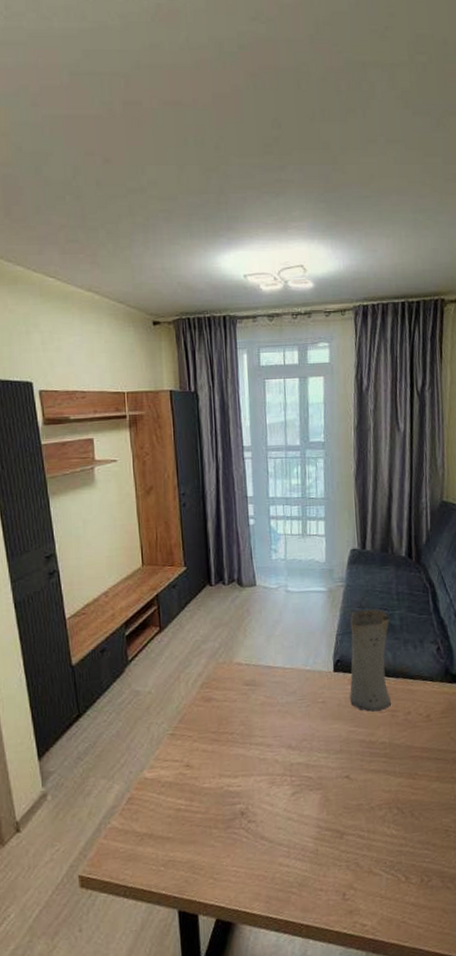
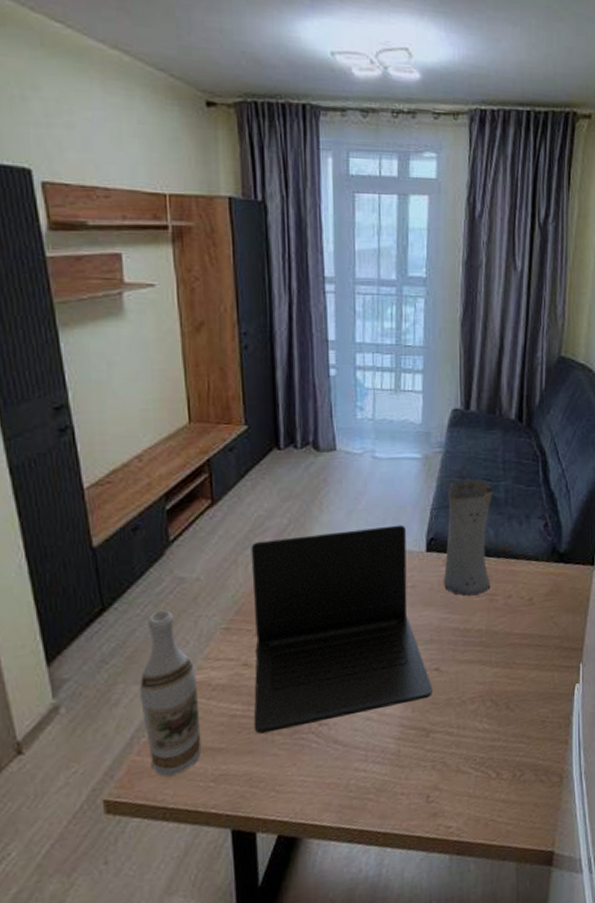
wine bottle: none [106,717,154,859] -> present [139,609,202,777]
laptop: none [190,648,344,827] -> present [251,524,433,734]

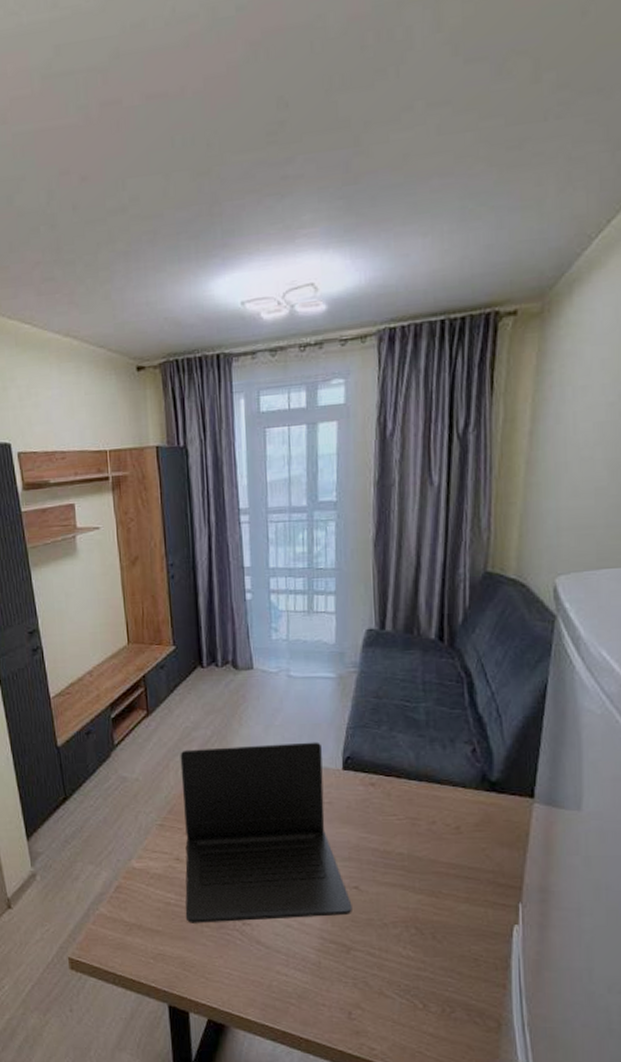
wine bottle: present [139,609,202,777] -> none [93,803,143,947]
vase: present [444,479,494,597] -> none [361,700,413,818]

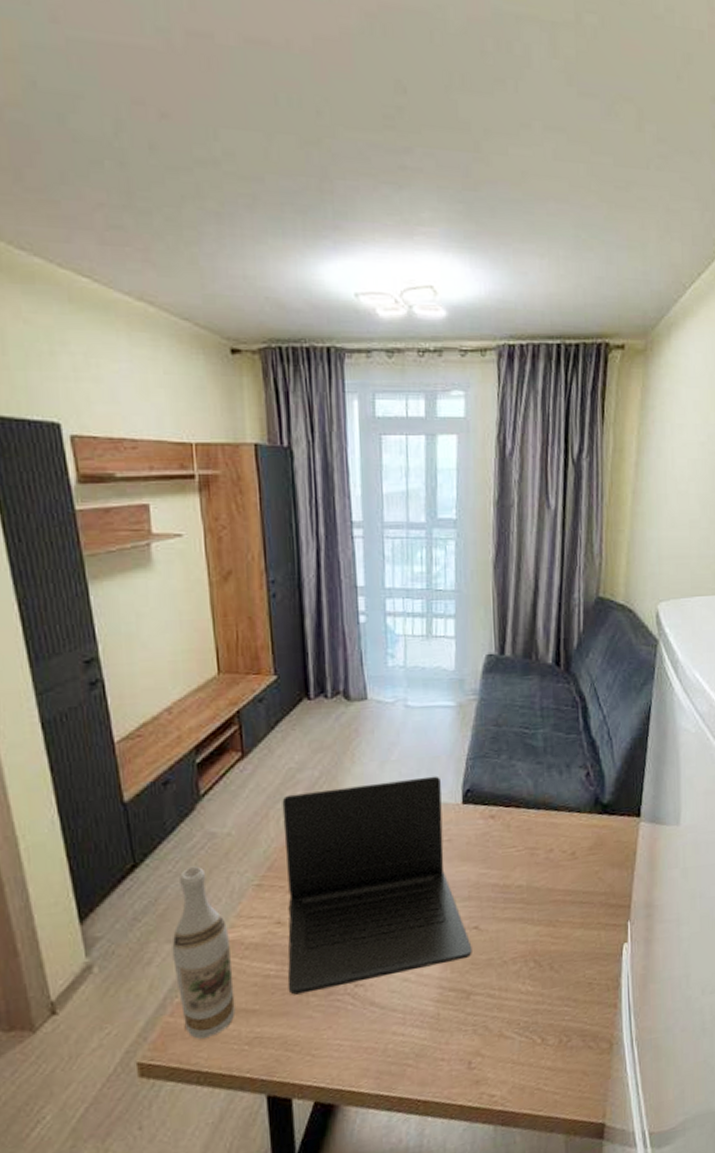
wine bottle: none [93,803,143,947] -> present [171,865,235,1039]

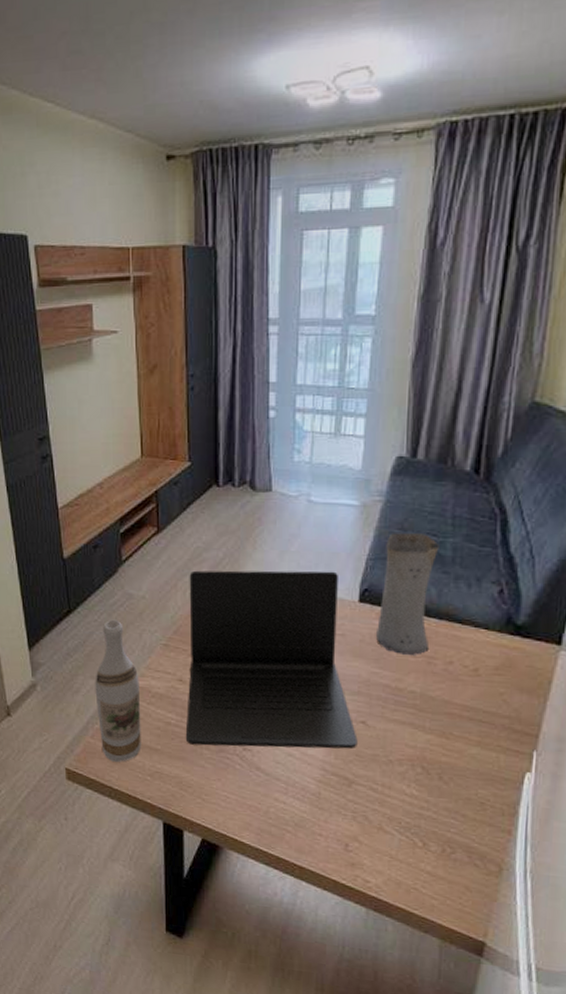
vase: none [481,727,532,851] -> present [376,533,439,655]

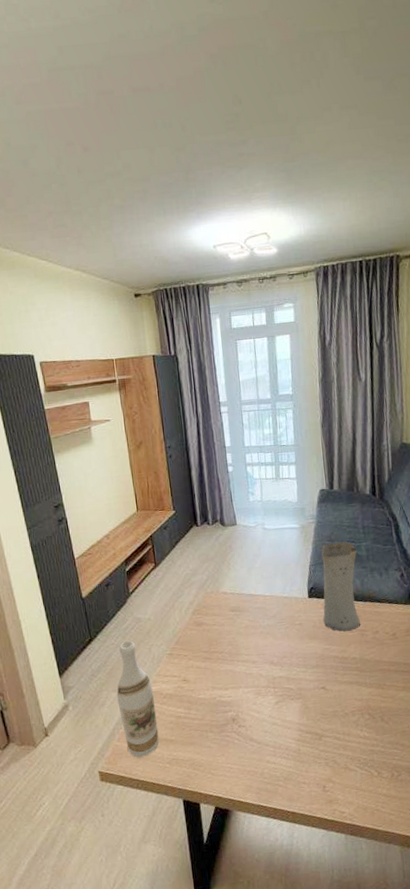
laptop: present [185,570,358,749] -> none [183,578,322,731]

